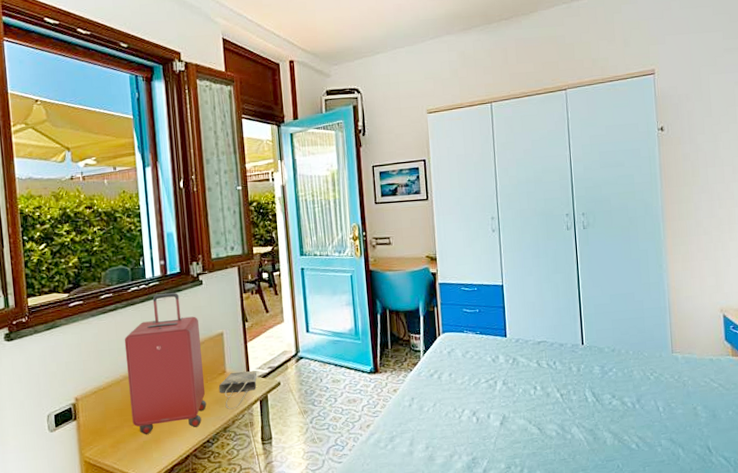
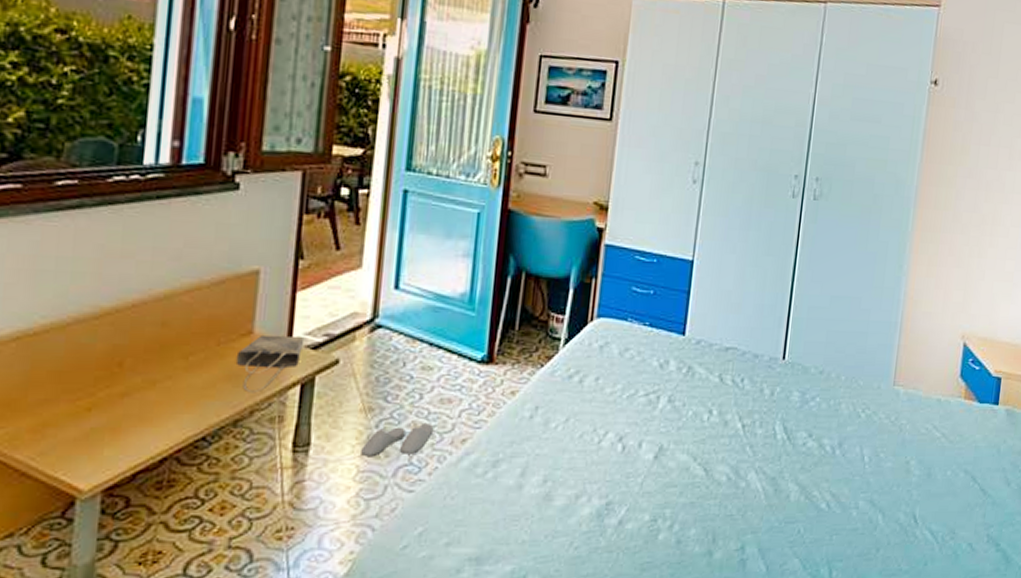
suitcase: present [124,292,207,434] -> none [77,193,222,417]
slippers: none [304,417,347,443] -> present [361,424,433,457]

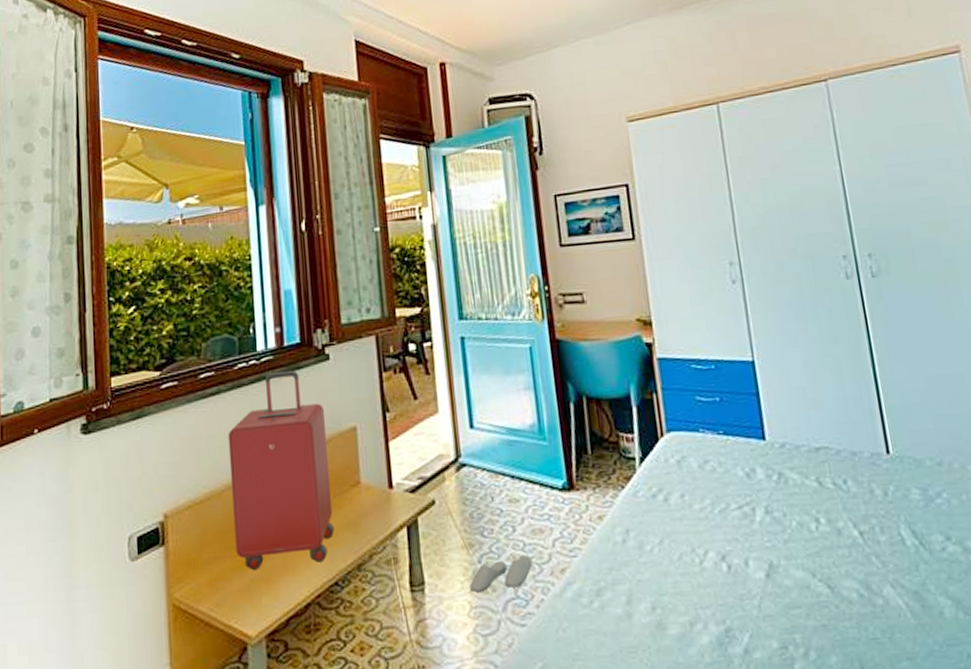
suitcase: none [77,193,222,417] -> present [228,370,335,570]
tote bag: present [236,334,304,393] -> none [350,483,403,538]

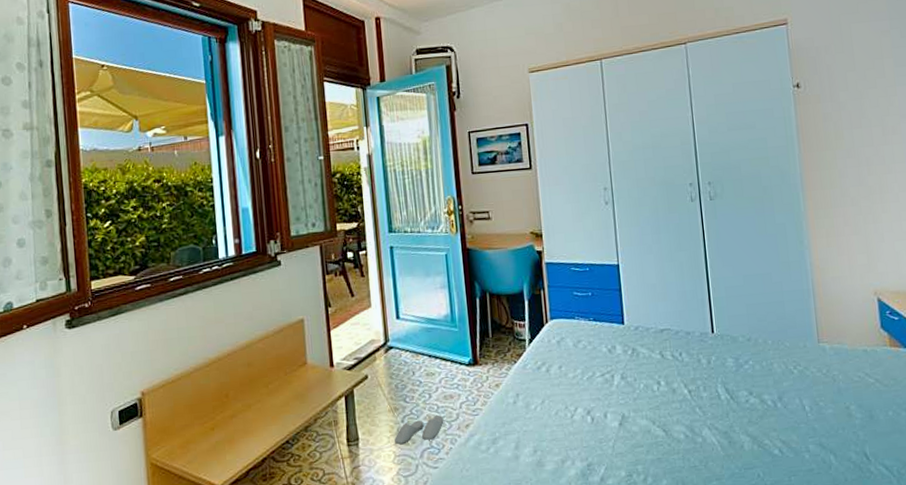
suitcase: present [228,370,335,570] -> none [195,274,286,434]

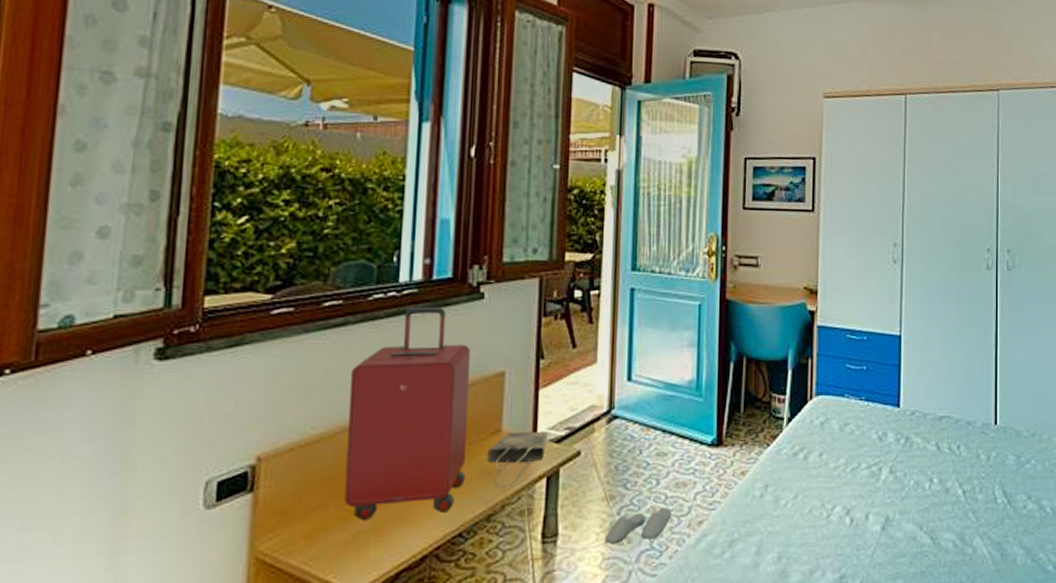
suitcase: none [195,274,286,434] -> present [344,306,470,520]
tote bag: none [298,362,342,406] -> present [486,431,548,488]

